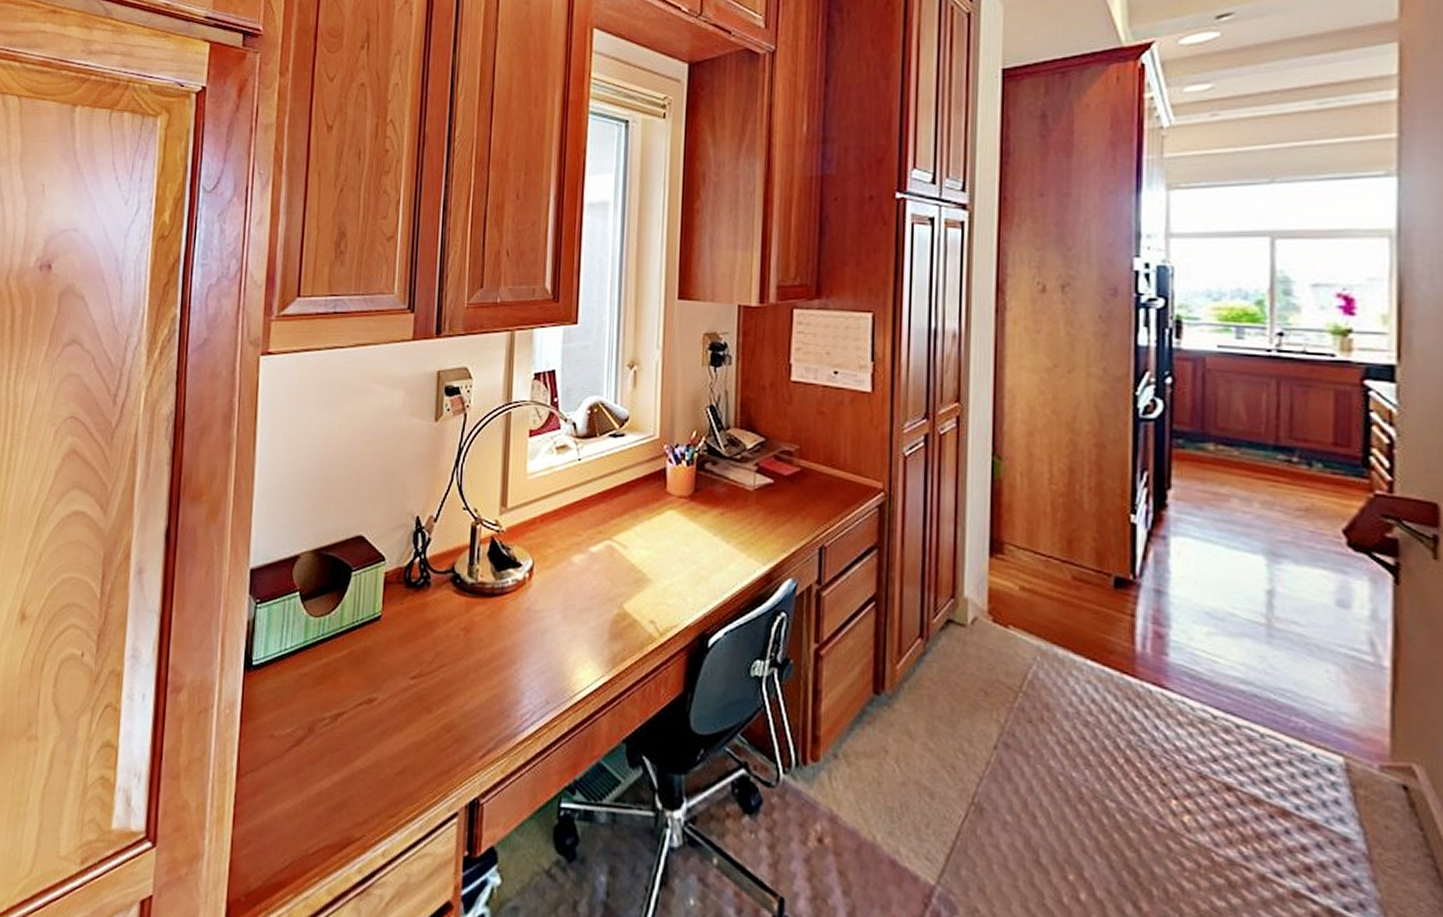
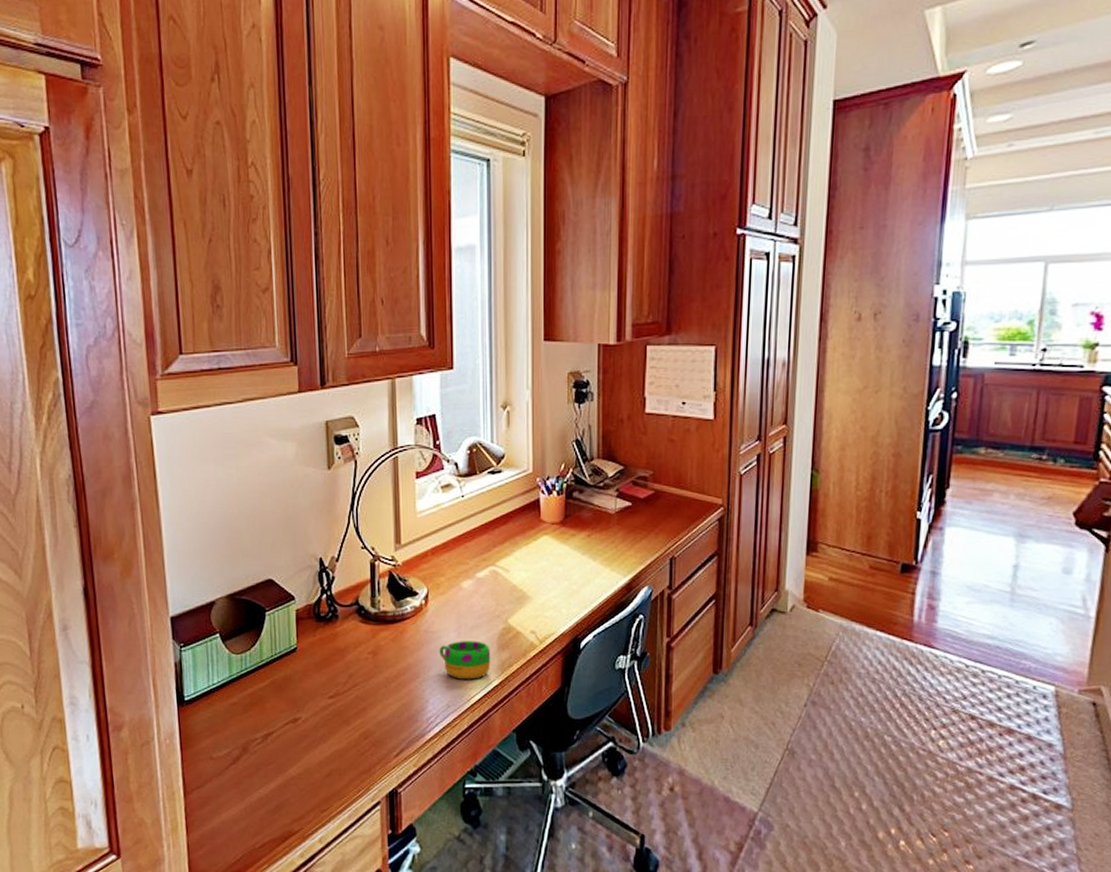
mug: none [541,624,601,673] -> present [439,641,491,679]

